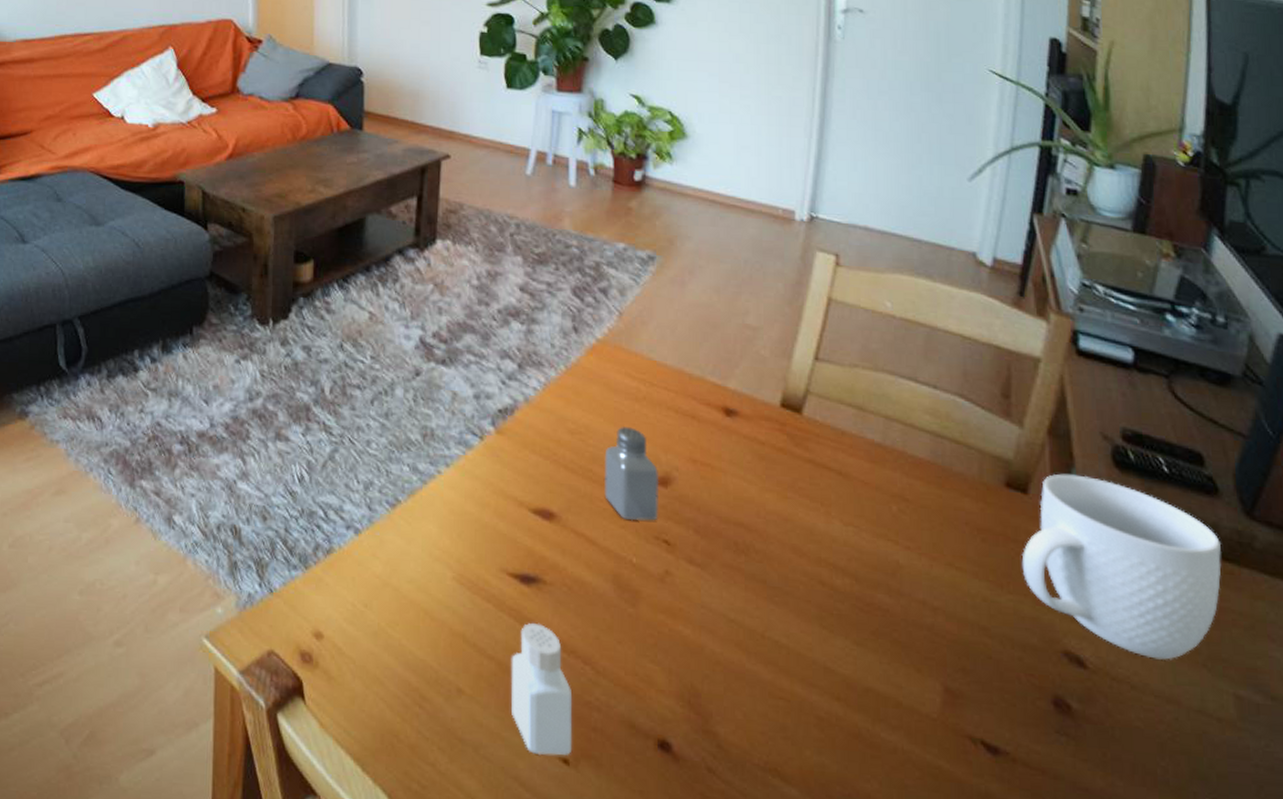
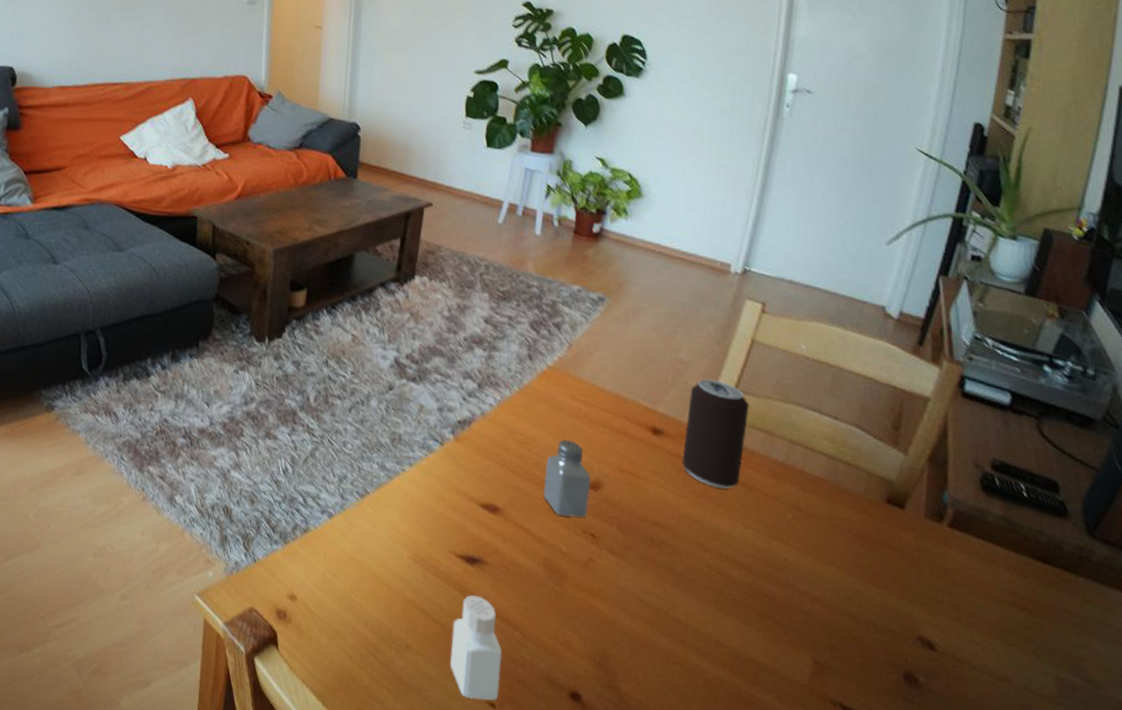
beverage can: none [762,347,835,478] -> present [682,379,750,489]
mug: present [1021,473,1222,660] -> none [891,494,1064,648]

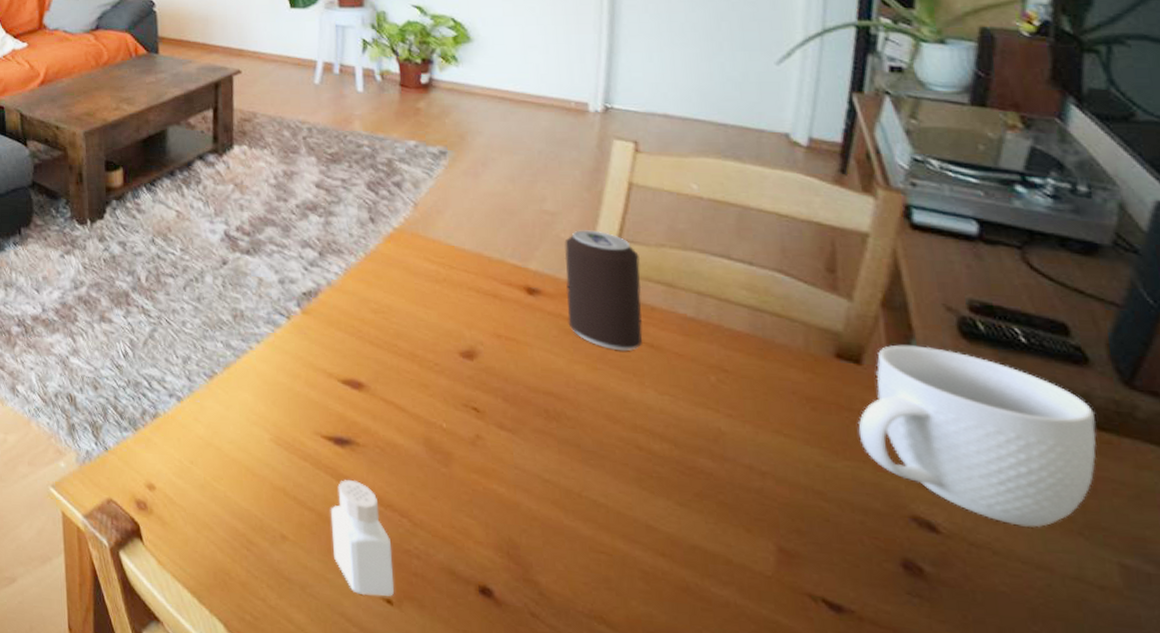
saltshaker: present [543,439,592,518] -> none [408,306,466,390]
mug: none [891,494,1064,648] -> present [857,344,1097,528]

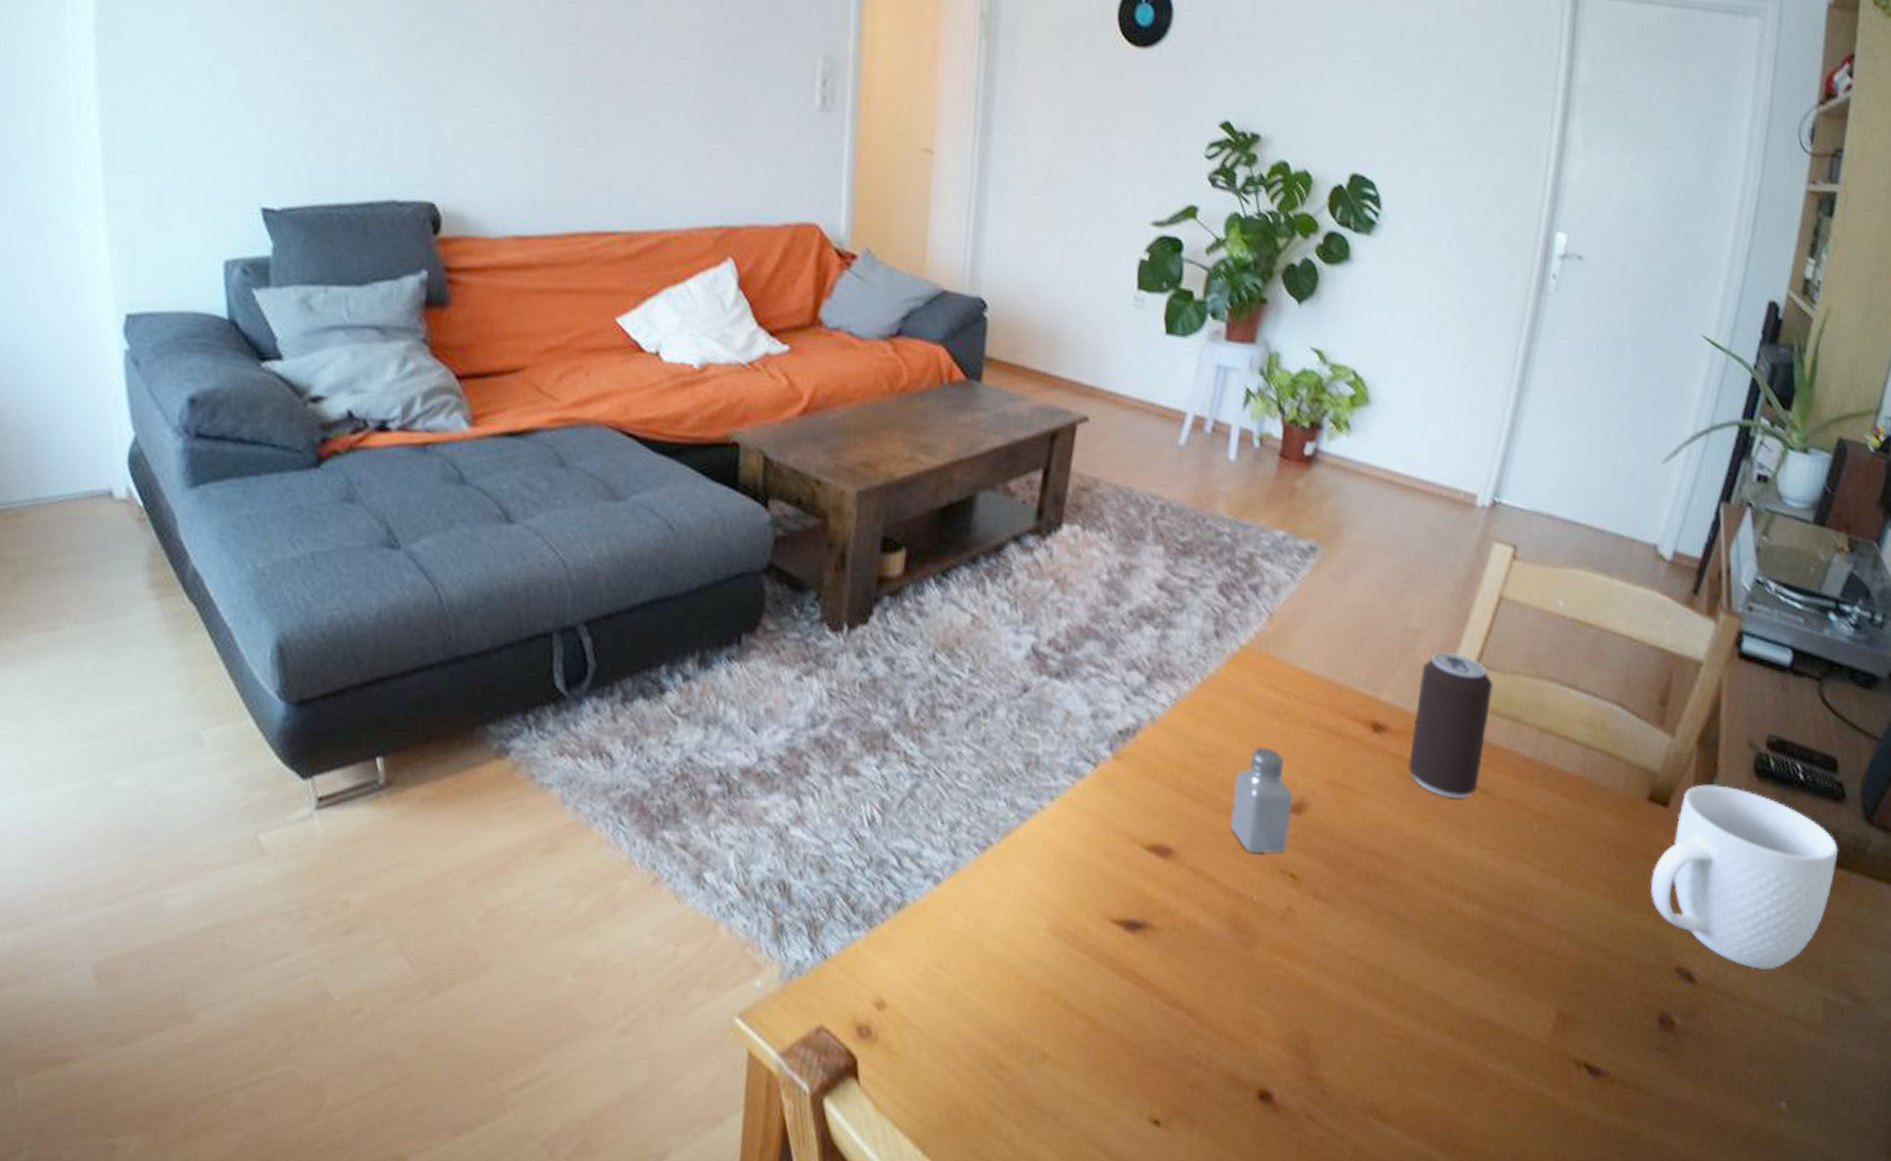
pepper shaker: present [330,479,394,597] -> none [1101,973,1171,1119]
saltshaker: none [408,306,466,390] -> present [1230,747,1294,854]

